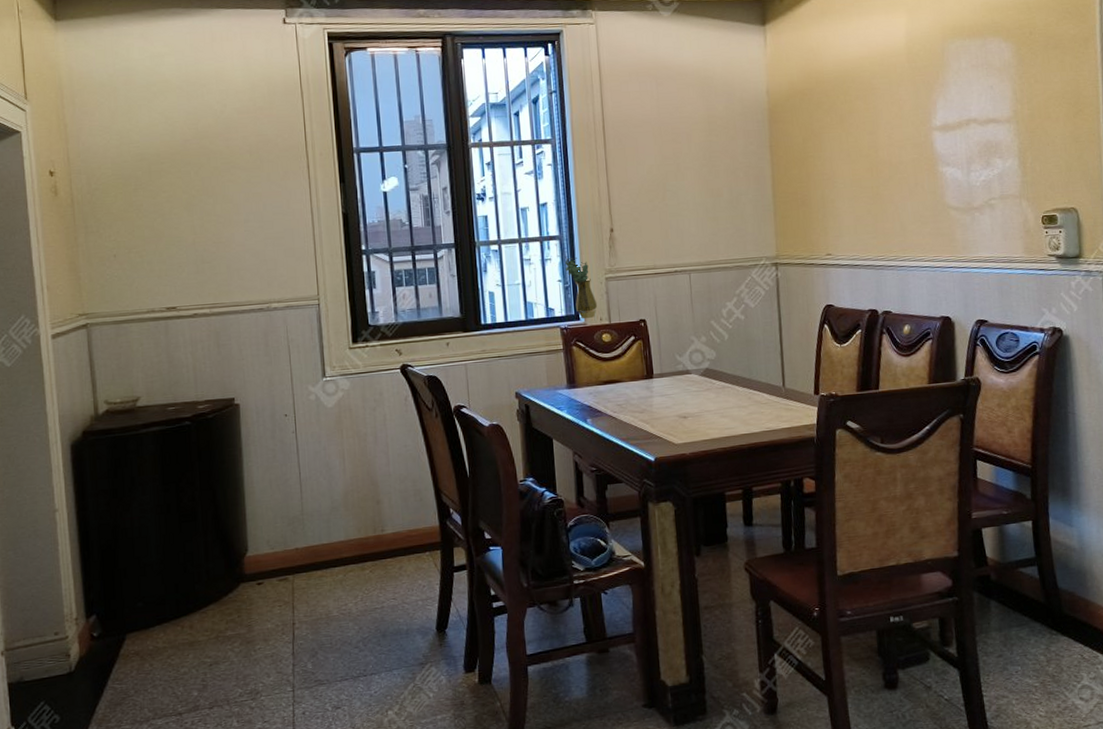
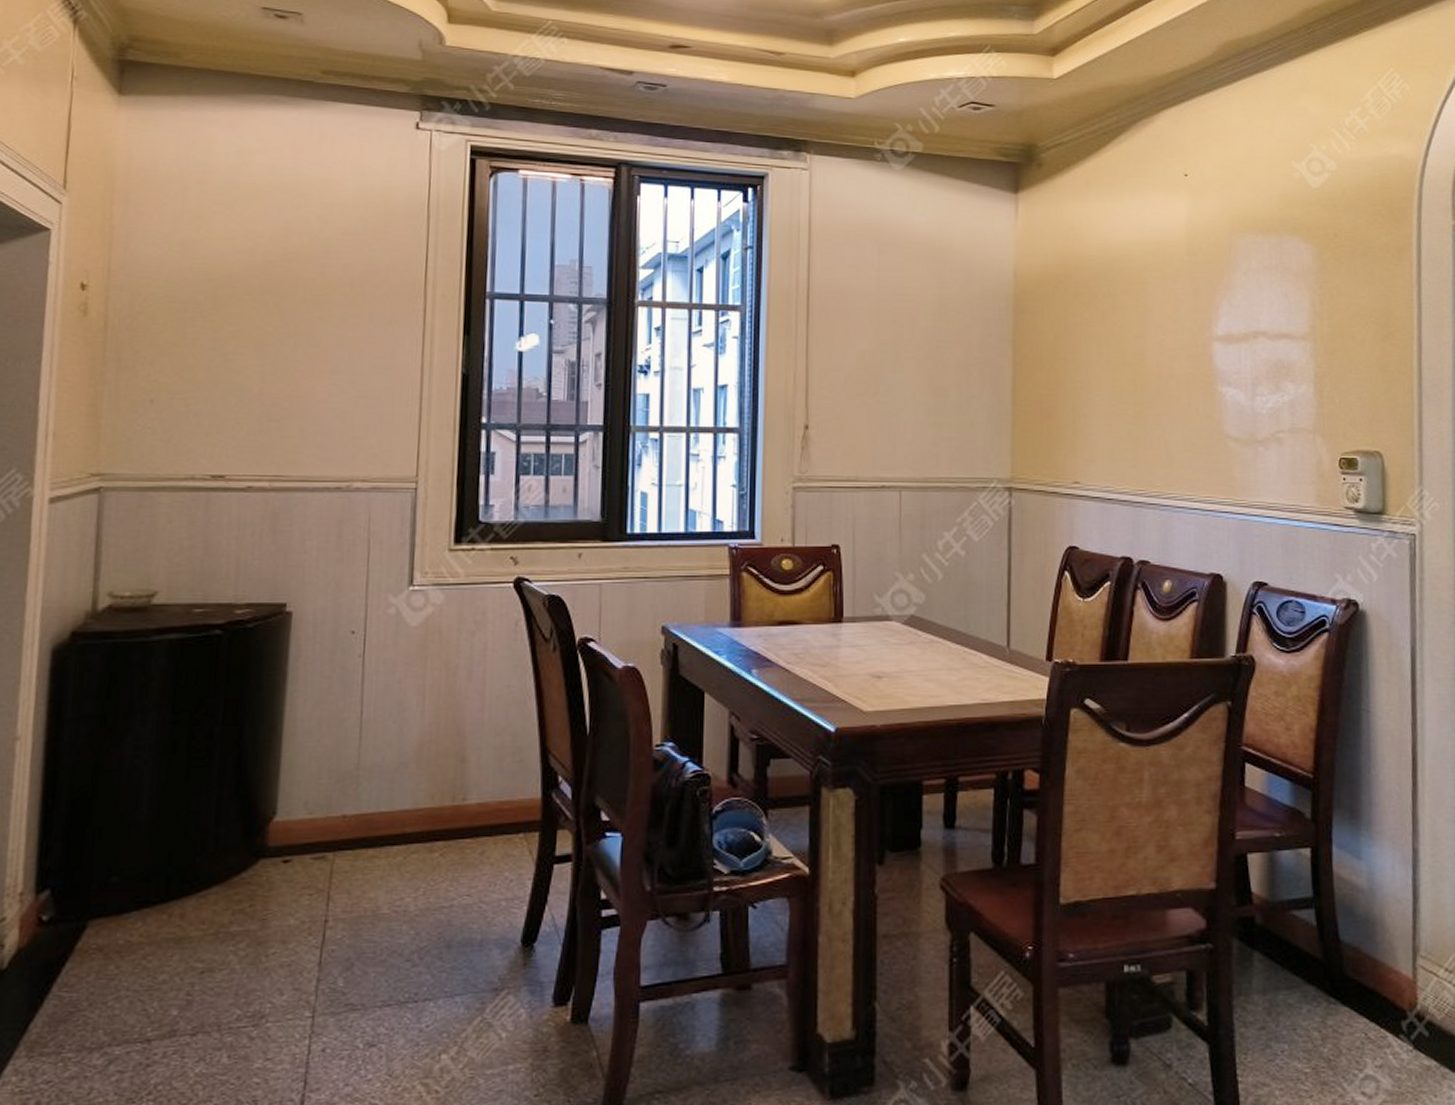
vase: present [564,256,598,319] -> none [742,455,780,538]

